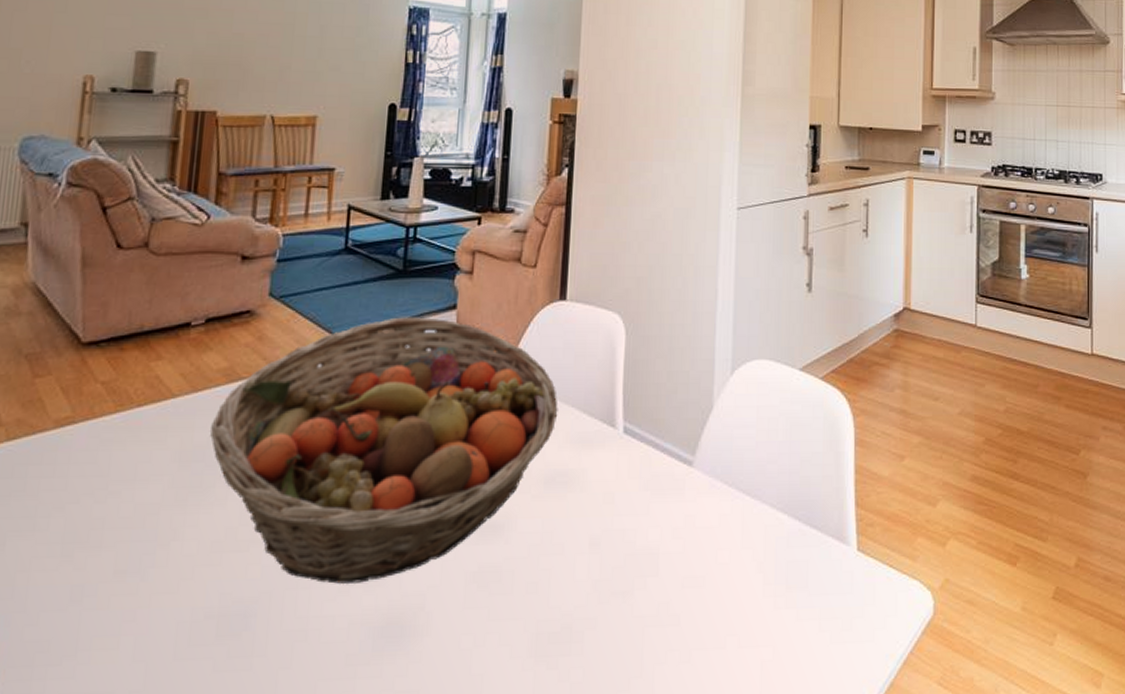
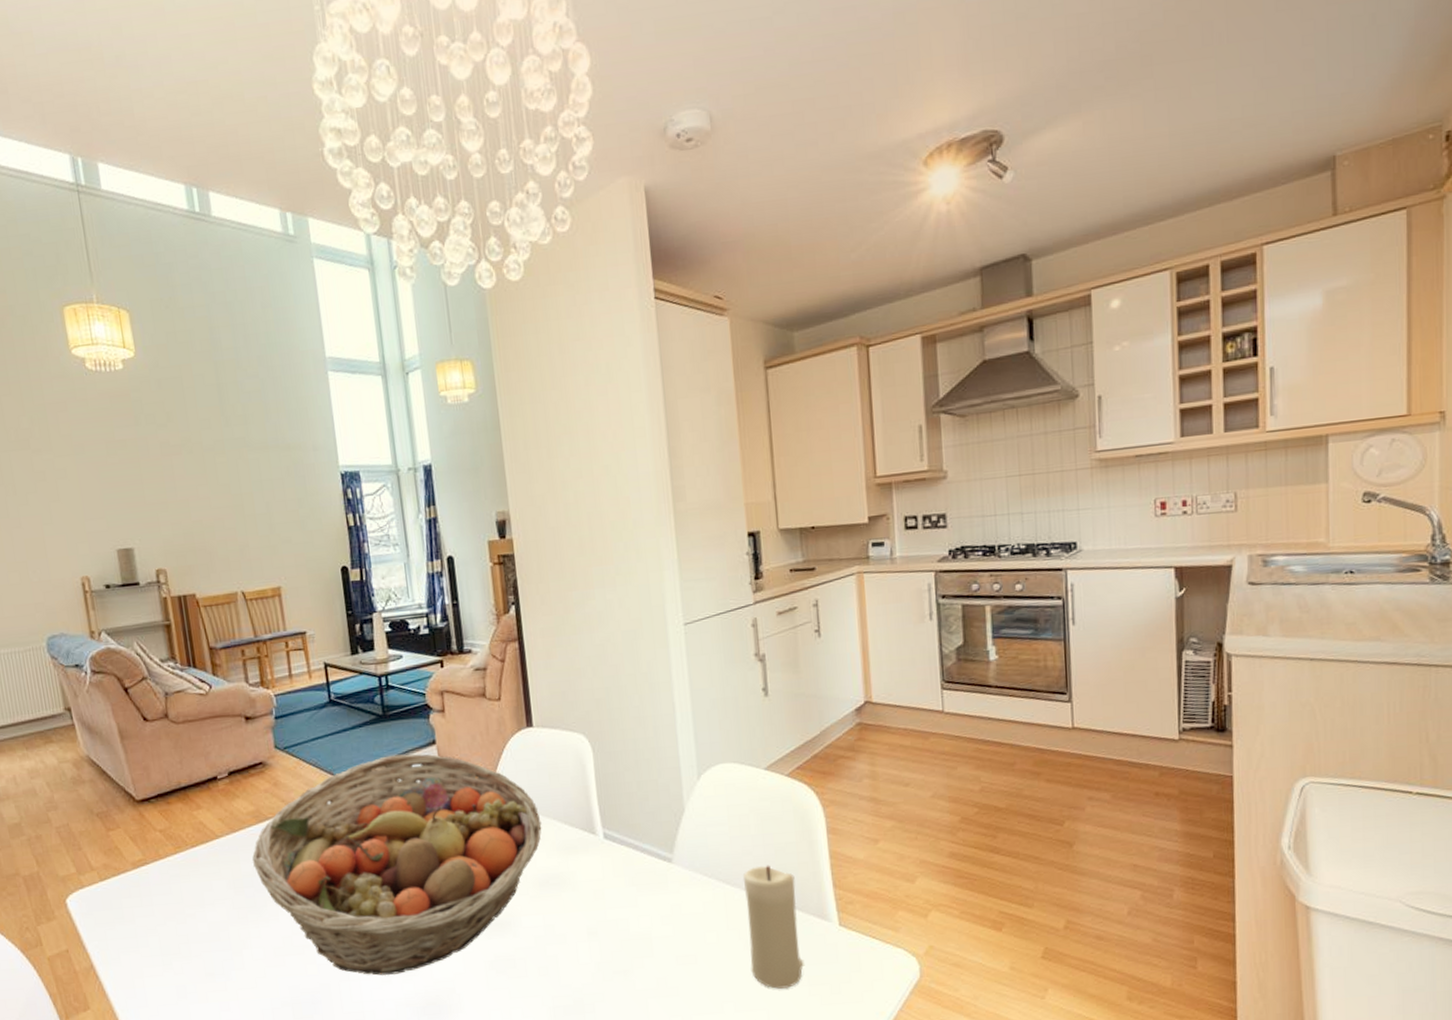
candle: none [761,476,817,622] -> present [742,865,803,989]

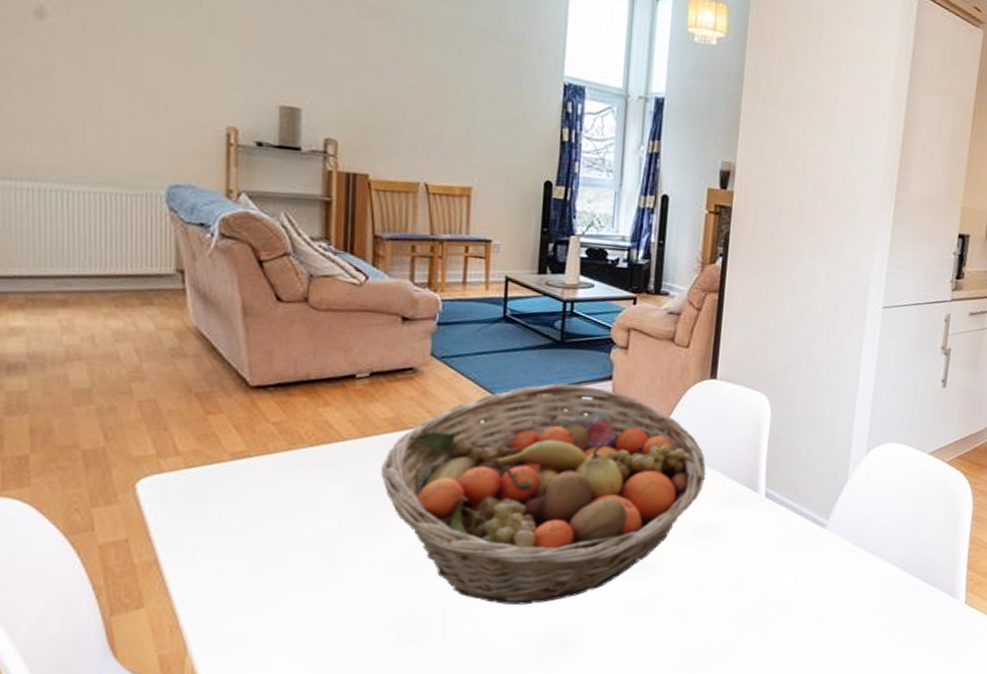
candle: present [742,865,803,989] -> none [878,541,935,655]

